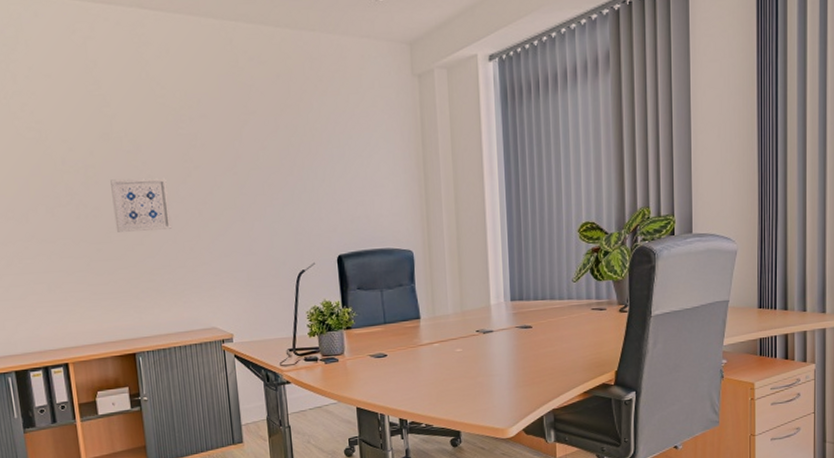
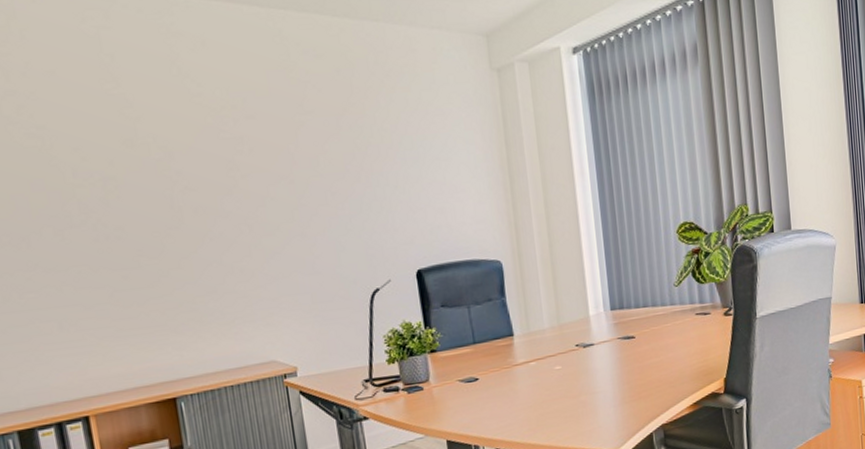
wall art: present [110,177,173,232] -> none [136,189,217,255]

